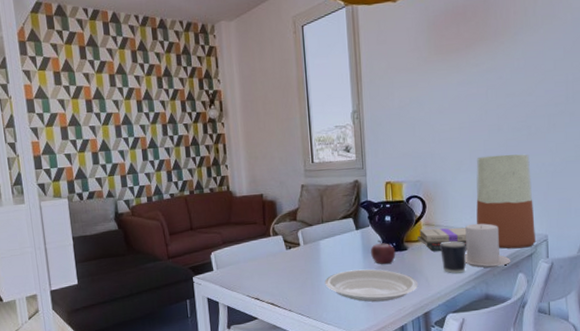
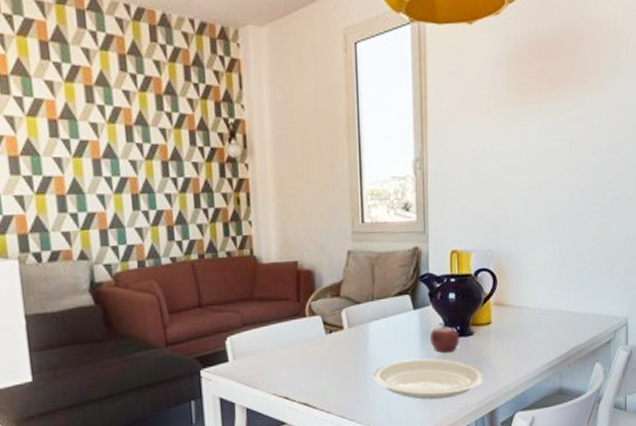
books: present [417,227,467,252] -> none [485,308,541,337]
mug: present [440,241,467,274] -> none [511,324,540,364]
candle: present [464,223,511,269] -> none [537,303,588,357]
vase: present [476,154,535,249] -> none [552,222,615,334]

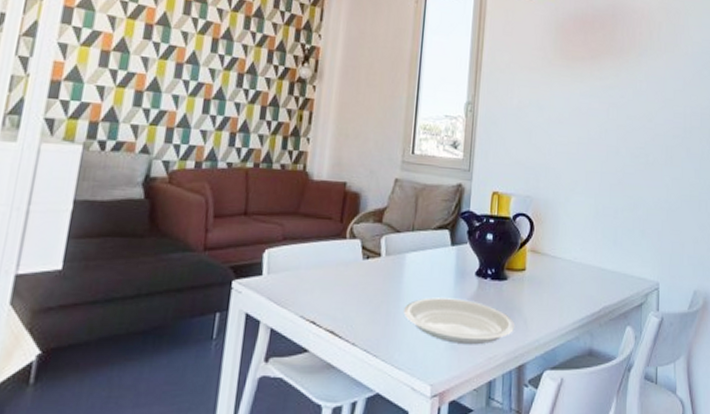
fruit: present [429,322,460,353] -> none [464,262,494,295]

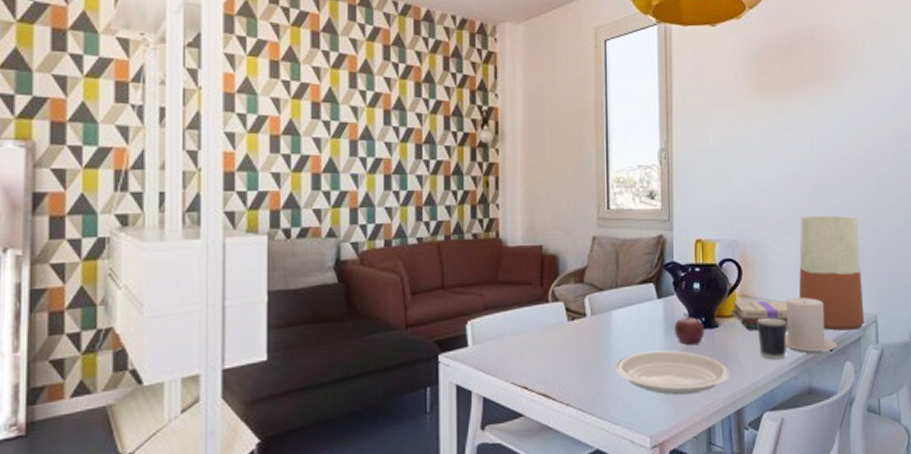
fruit: none [464,262,494,295] -> present [673,313,705,345]
books: none [520,256,575,290] -> present [731,301,788,331]
mug: none [544,275,573,318] -> present [757,317,787,360]
candle: none [569,257,620,316] -> present [785,297,838,354]
vase: none [586,179,647,295] -> present [798,215,864,331]

